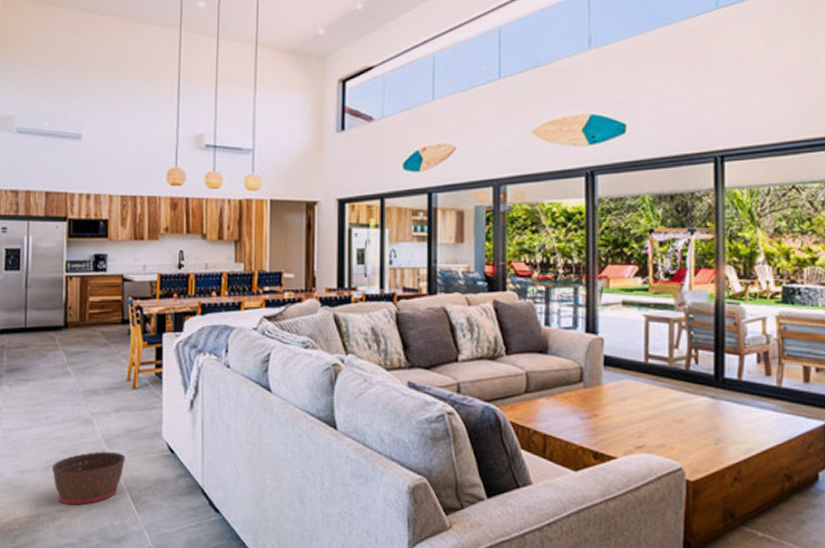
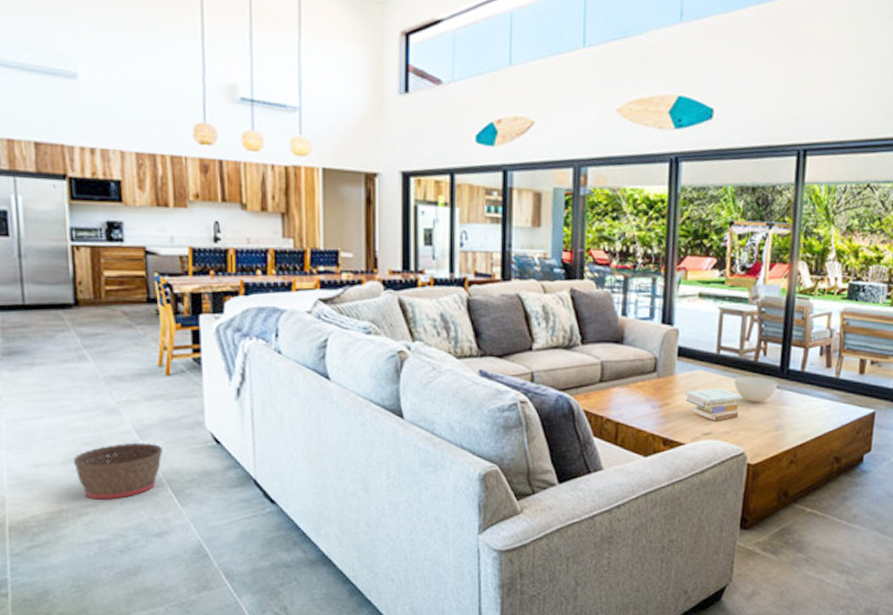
books: none [614,398,676,435] -> present [685,388,743,422]
decorative bowl: none [665,385,714,413] -> present [734,376,778,402]

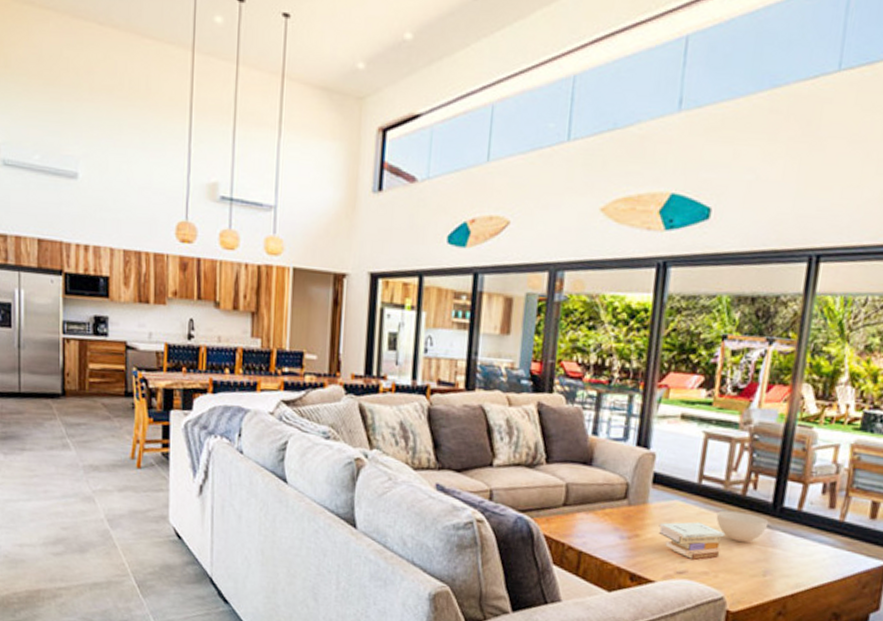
basket: present [72,442,162,500] -> none [51,531,129,585]

